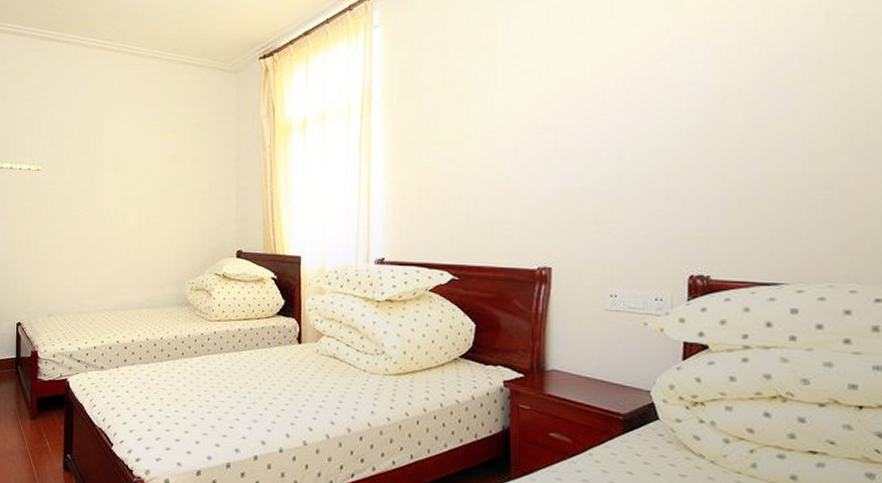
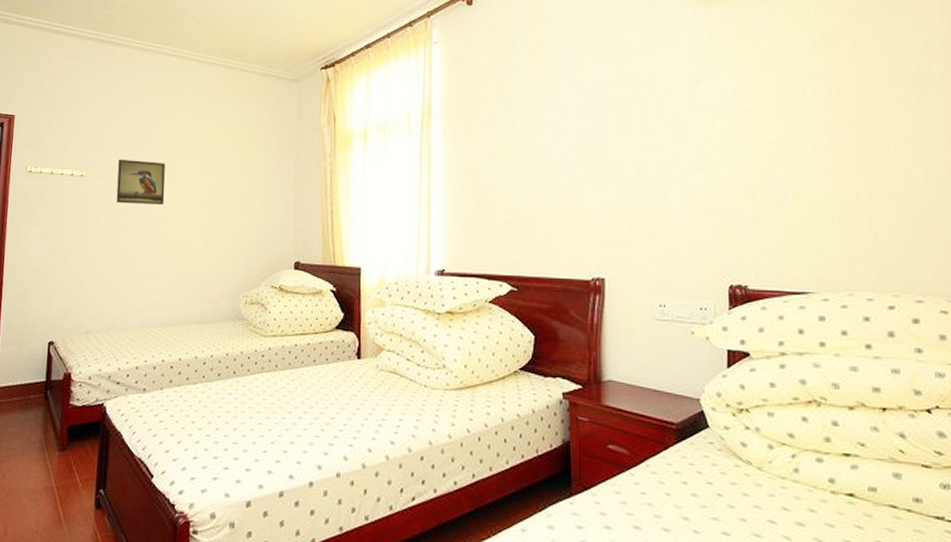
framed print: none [69,153,114,197] -> present [116,159,165,206]

